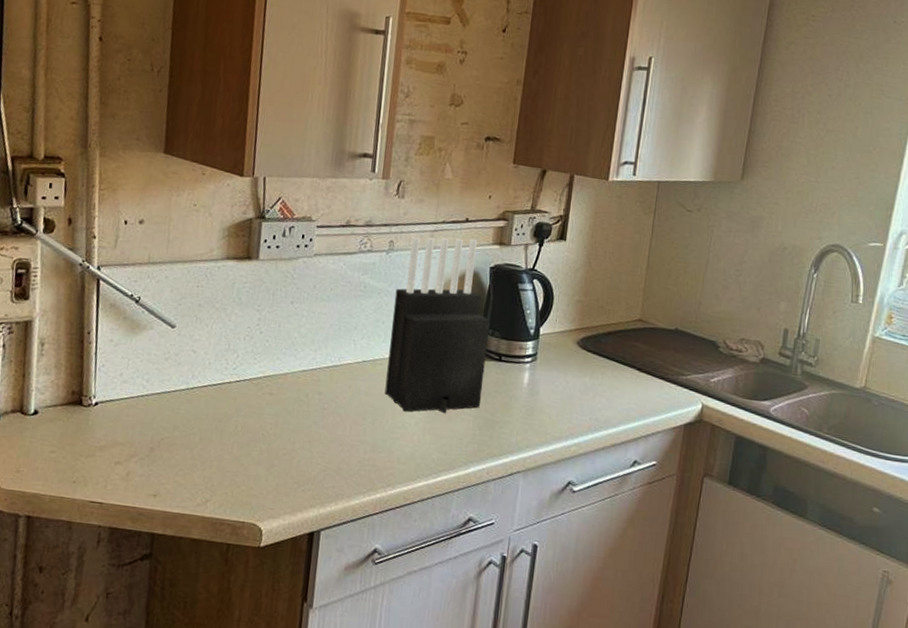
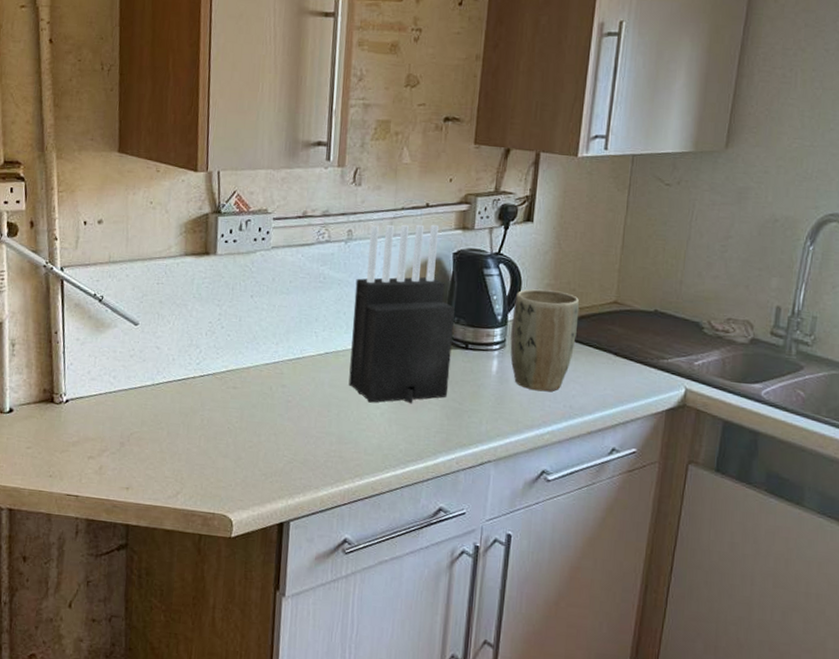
plant pot: none [541,304,607,405] -> present [510,289,580,392]

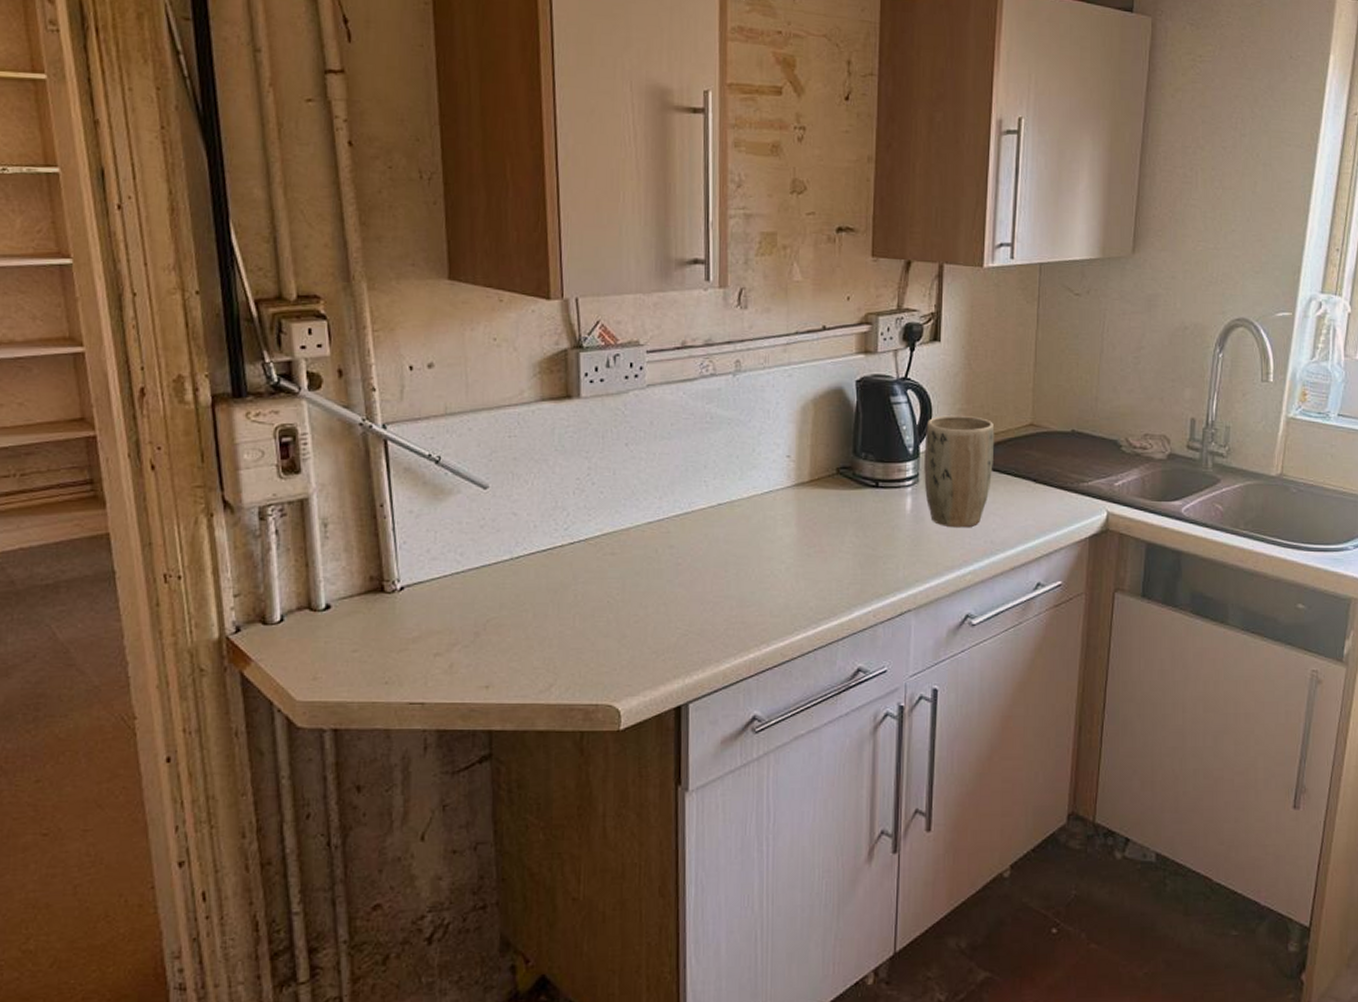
knife block: present [348,224,456,404] -> none [747,349,863,557]

